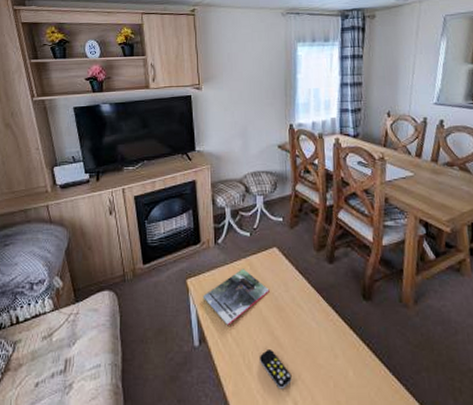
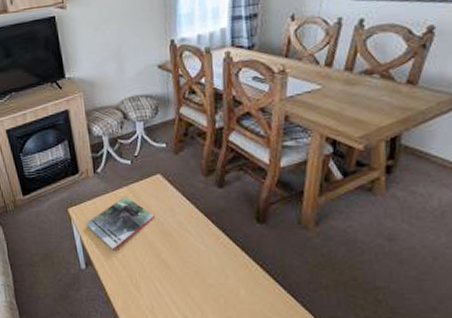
remote control: present [260,348,292,389] -> none [147,270,181,306]

